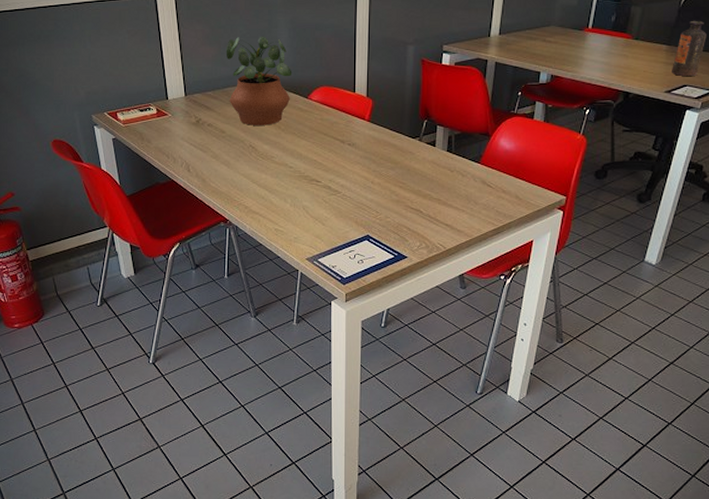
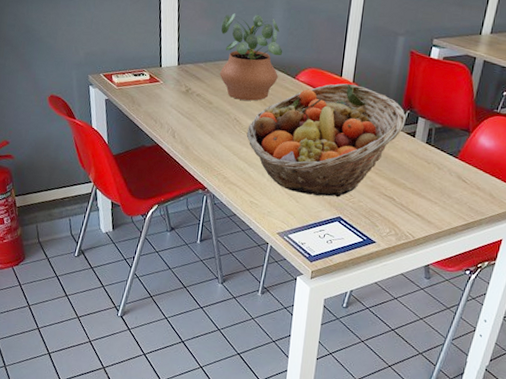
fruit basket: none [264,98,424,216] -> present [246,83,406,198]

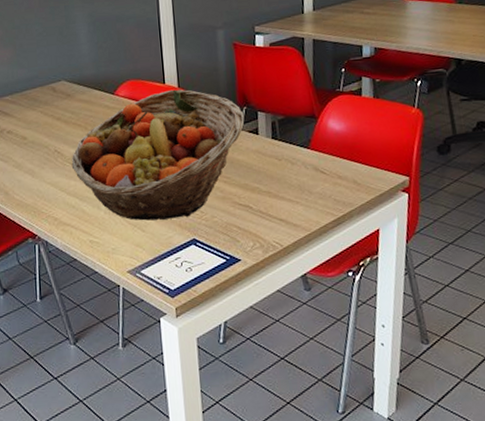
potted plant: present [219,13,283,101] -> none [21,33,96,129]

